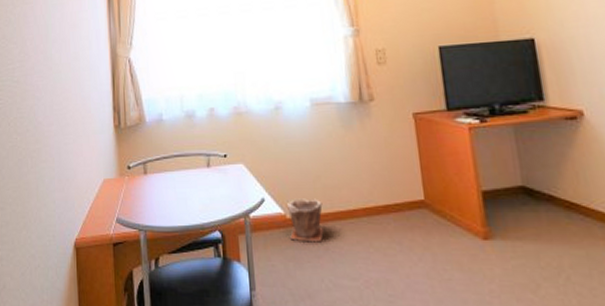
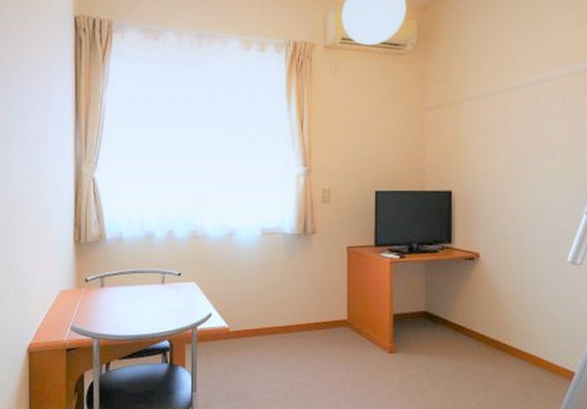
plant pot: present [286,198,324,243] -> none [230,314,262,352]

